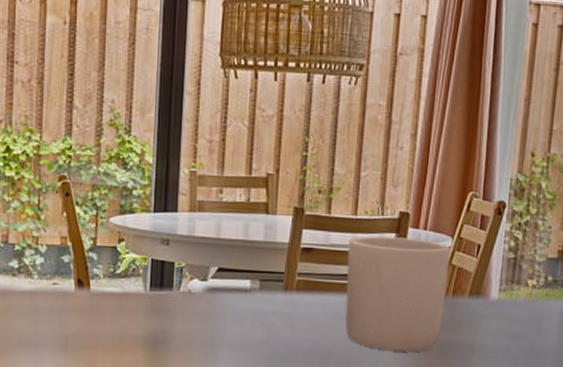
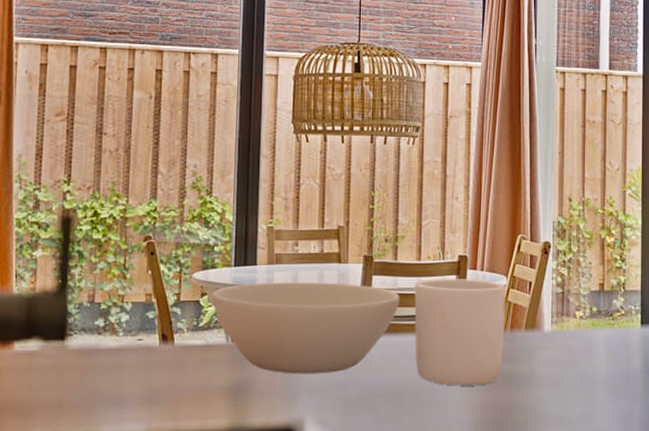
soup bowl: none [129,231,332,330] -> present [211,282,400,374]

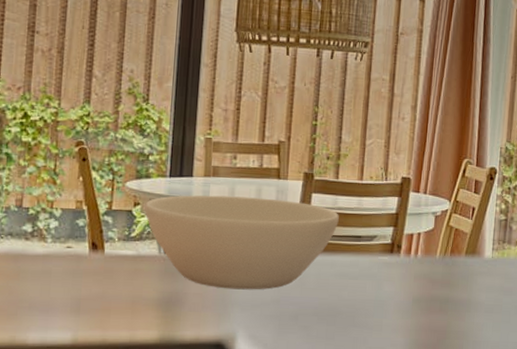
mug: present [414,279,506,385] -> none [351,199,449,308]

